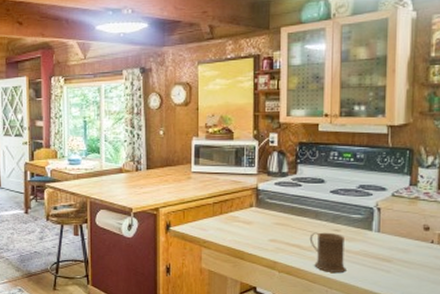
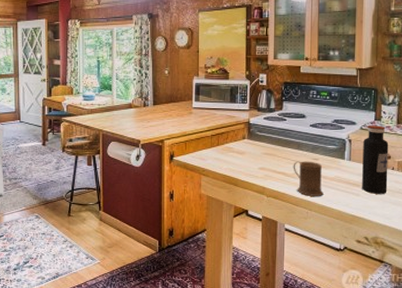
water bottle: none [393,191,427,271] -> present [362,125,389,194]

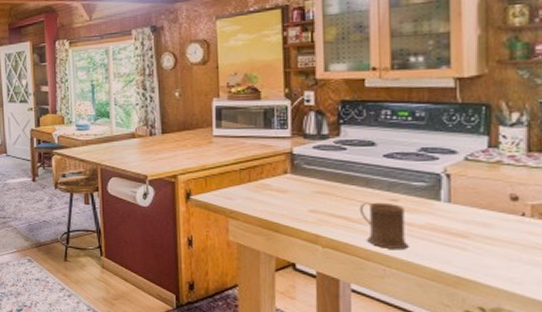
water bottle: present [362,125,389,194] -> none [470,154,515,249]

